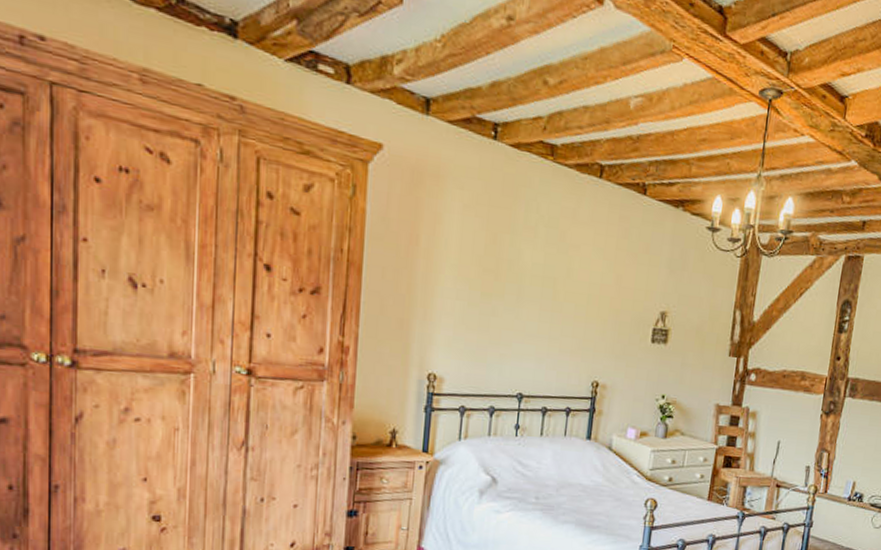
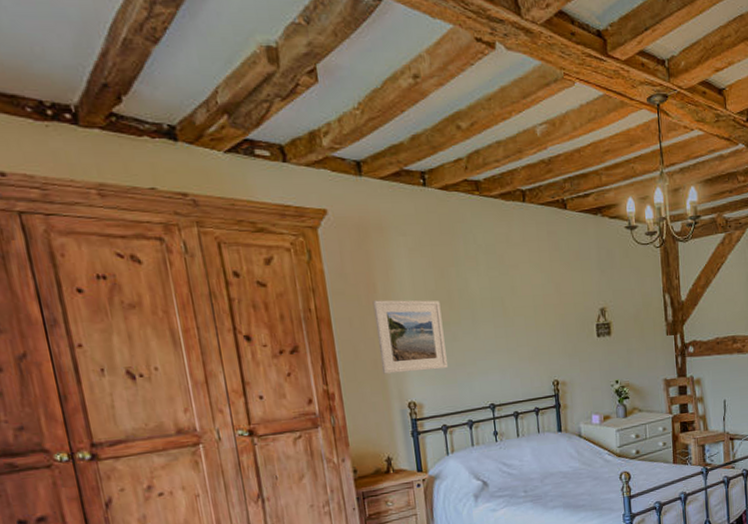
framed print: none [406,253,486,345] -> present [372,299,448,374]

